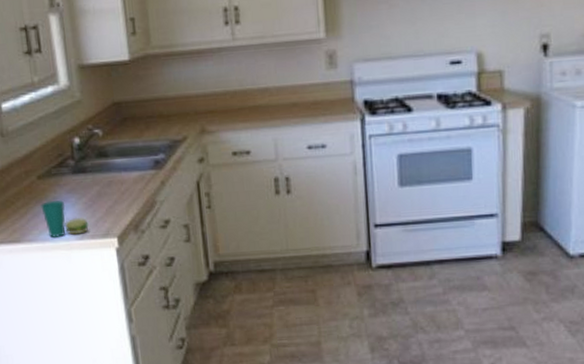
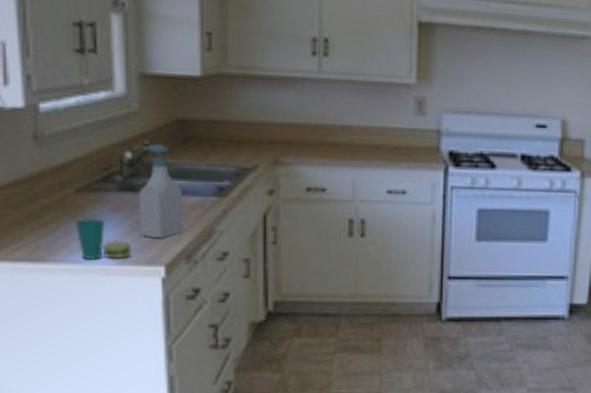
soap bottle: none [87,127,130,213] -> present [138,144,184,239]

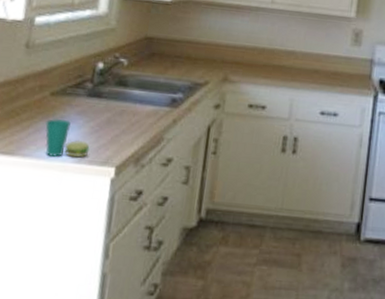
soap bottle: present [138,144,184,239] -> none [98,57,141,142]

